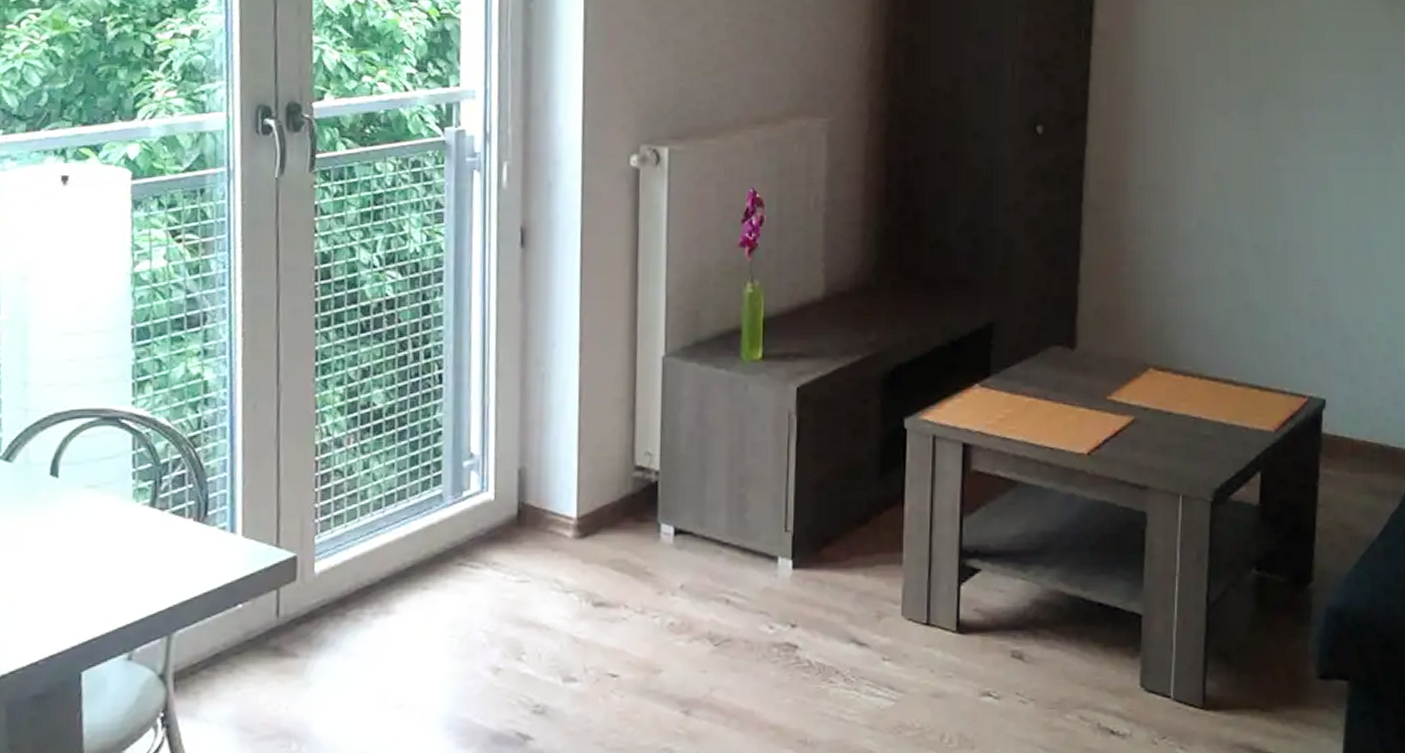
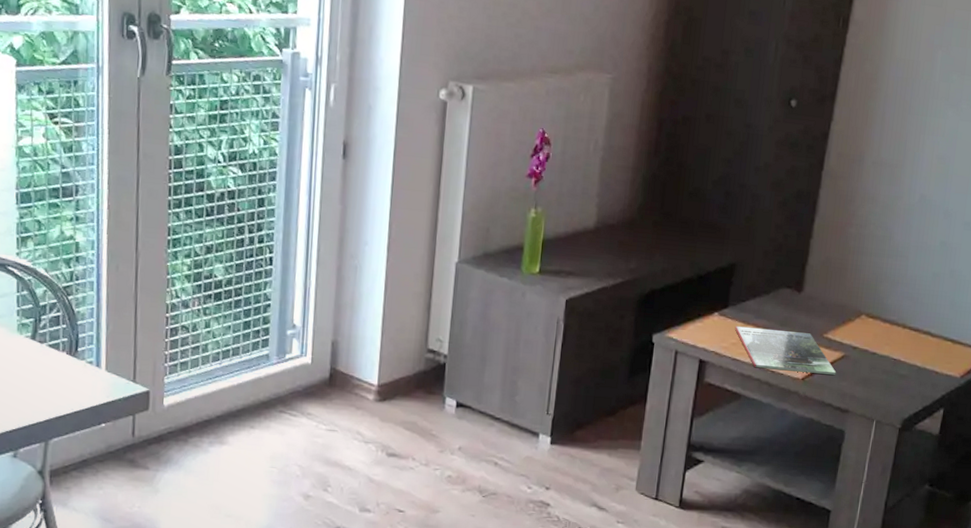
magazine: none [1000,397,1128,447] -> present [734,326,837,375]

